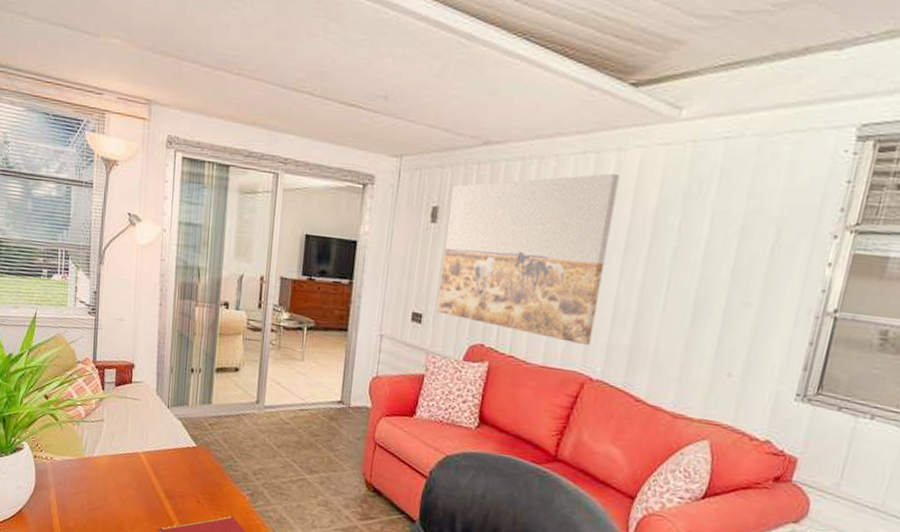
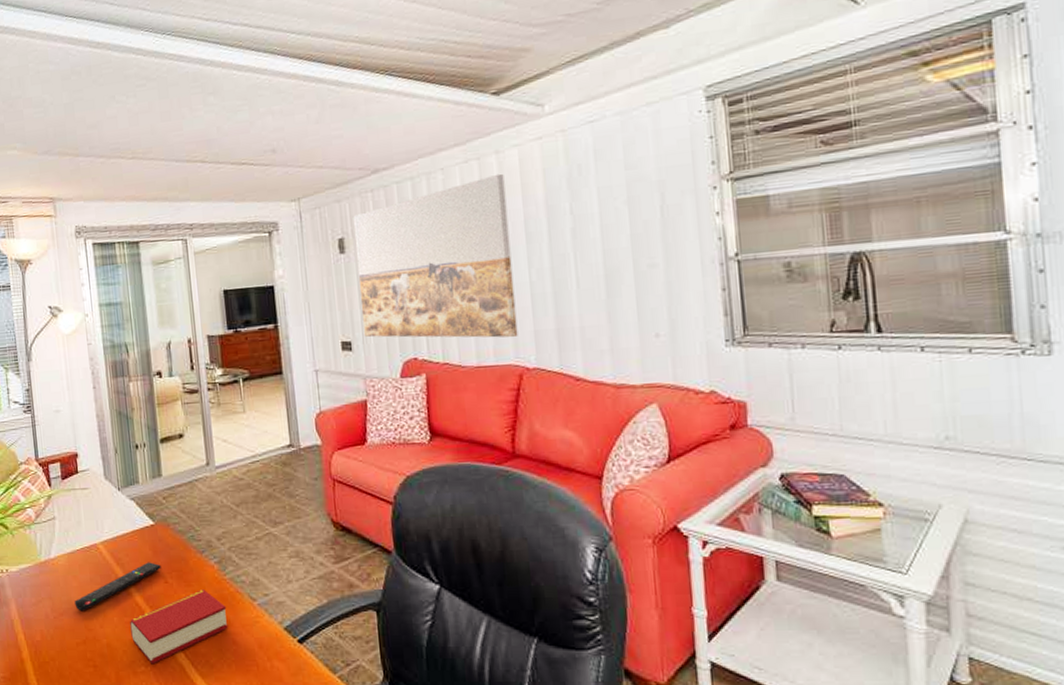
remote control: none [110,479,196,511] -> present [74,562,161,611]

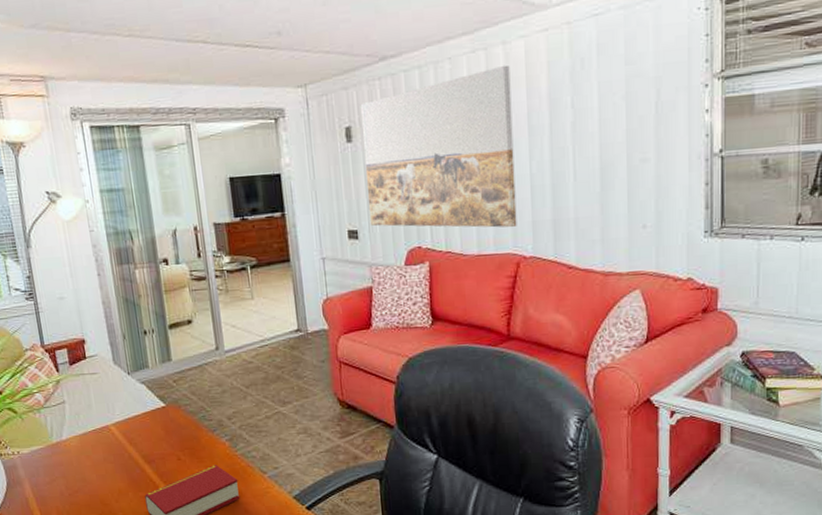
remote control: present [74,562,161,611] -> none [89,441,174,488]

